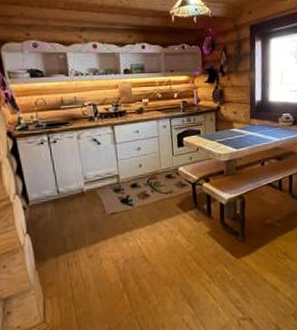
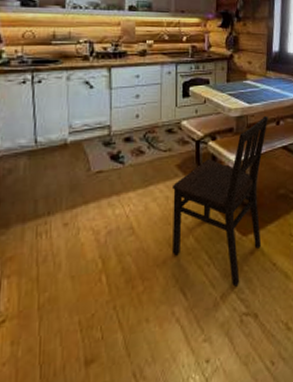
dining chair: none [175,159,254,298] -> present [171,116,268,287]

